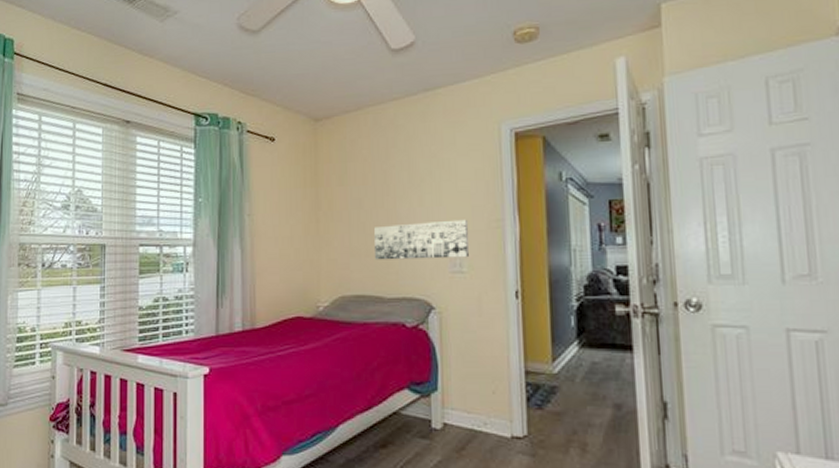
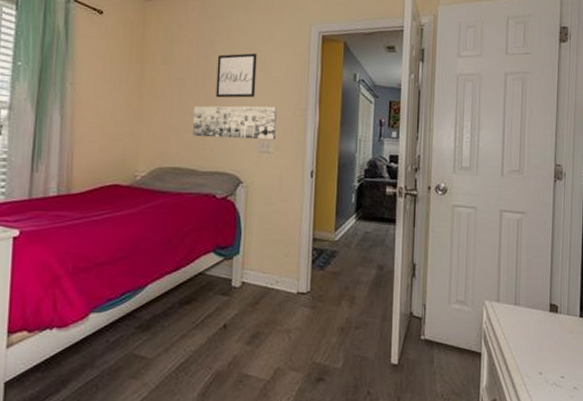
wall art: none [395,162,442,216] -> present [216,53,257,98]

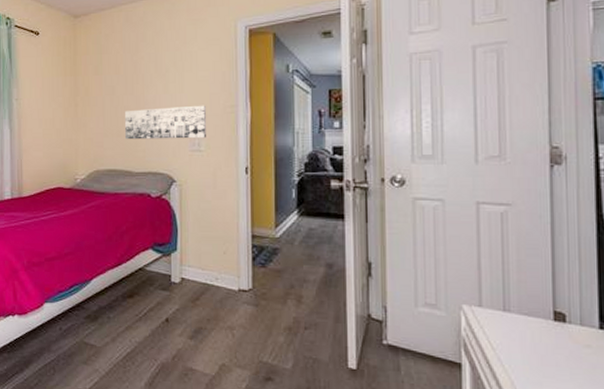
wall art: present [216,53,257,98] -> none [144,55,183,101]

